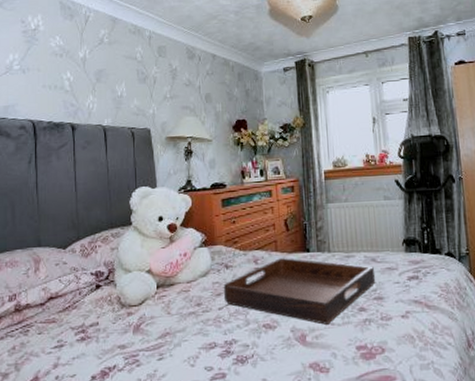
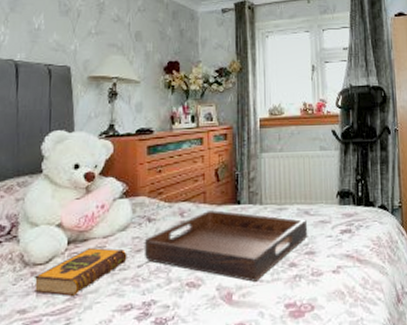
hardback book: none [130,292,209,334] -> present [33,248,127,296]

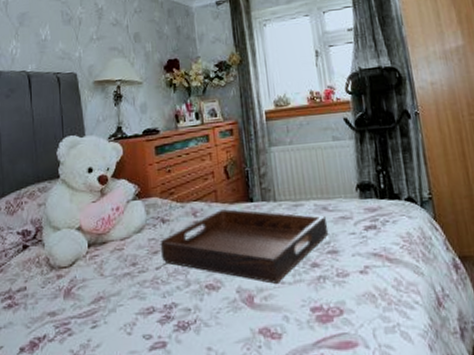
hardback book: present [33,248,127,296] -> none [60,250,145,299]

